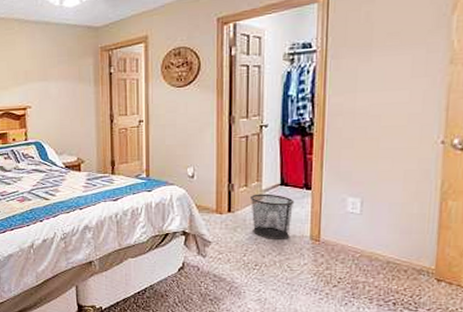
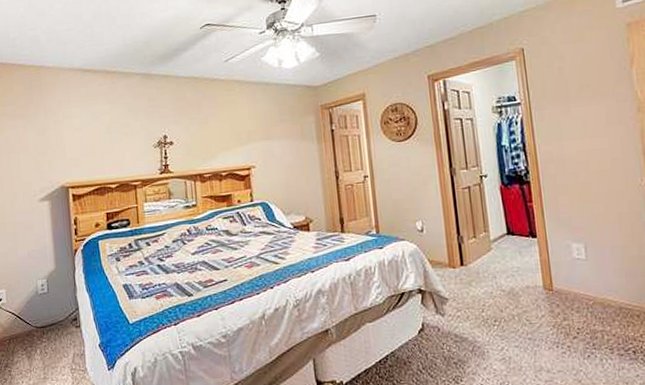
waste bin: present [251,193,295,239] -> none [480,244,524,292]

